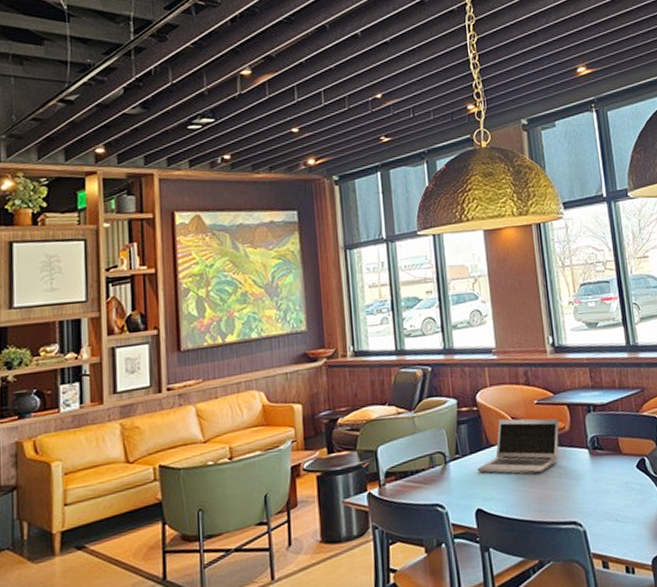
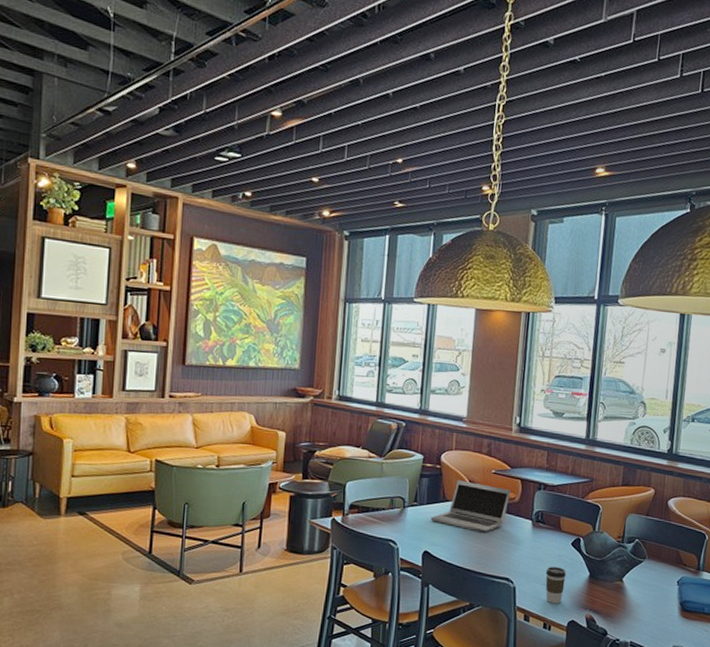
coffee cup: none [615,496,640,541] -> present [545,567,566,604]

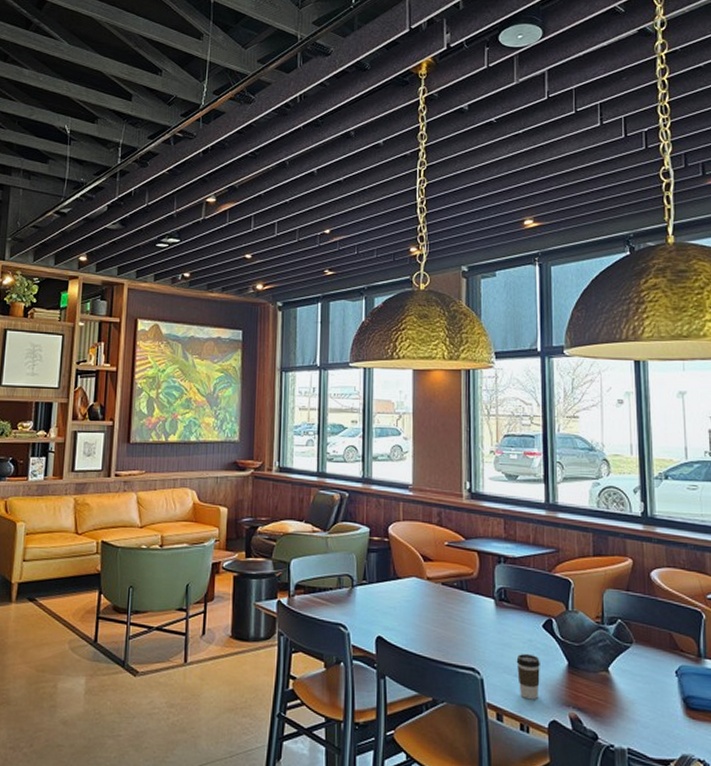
laptop: present [430,480,511,533] -> none [382,554,468,614]

